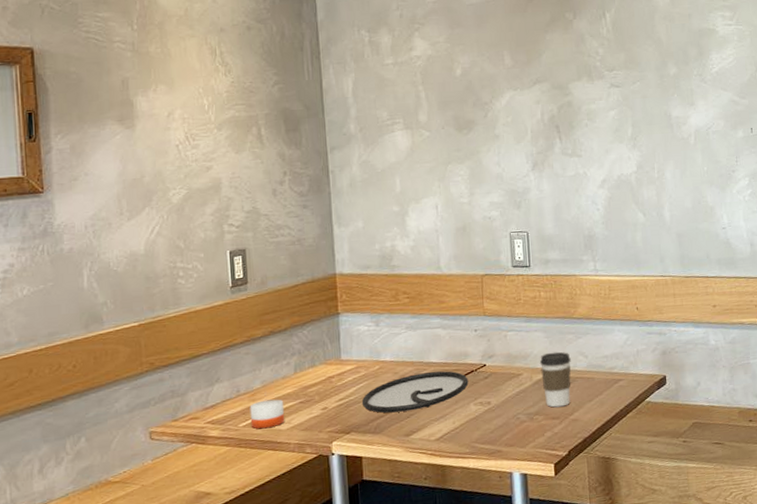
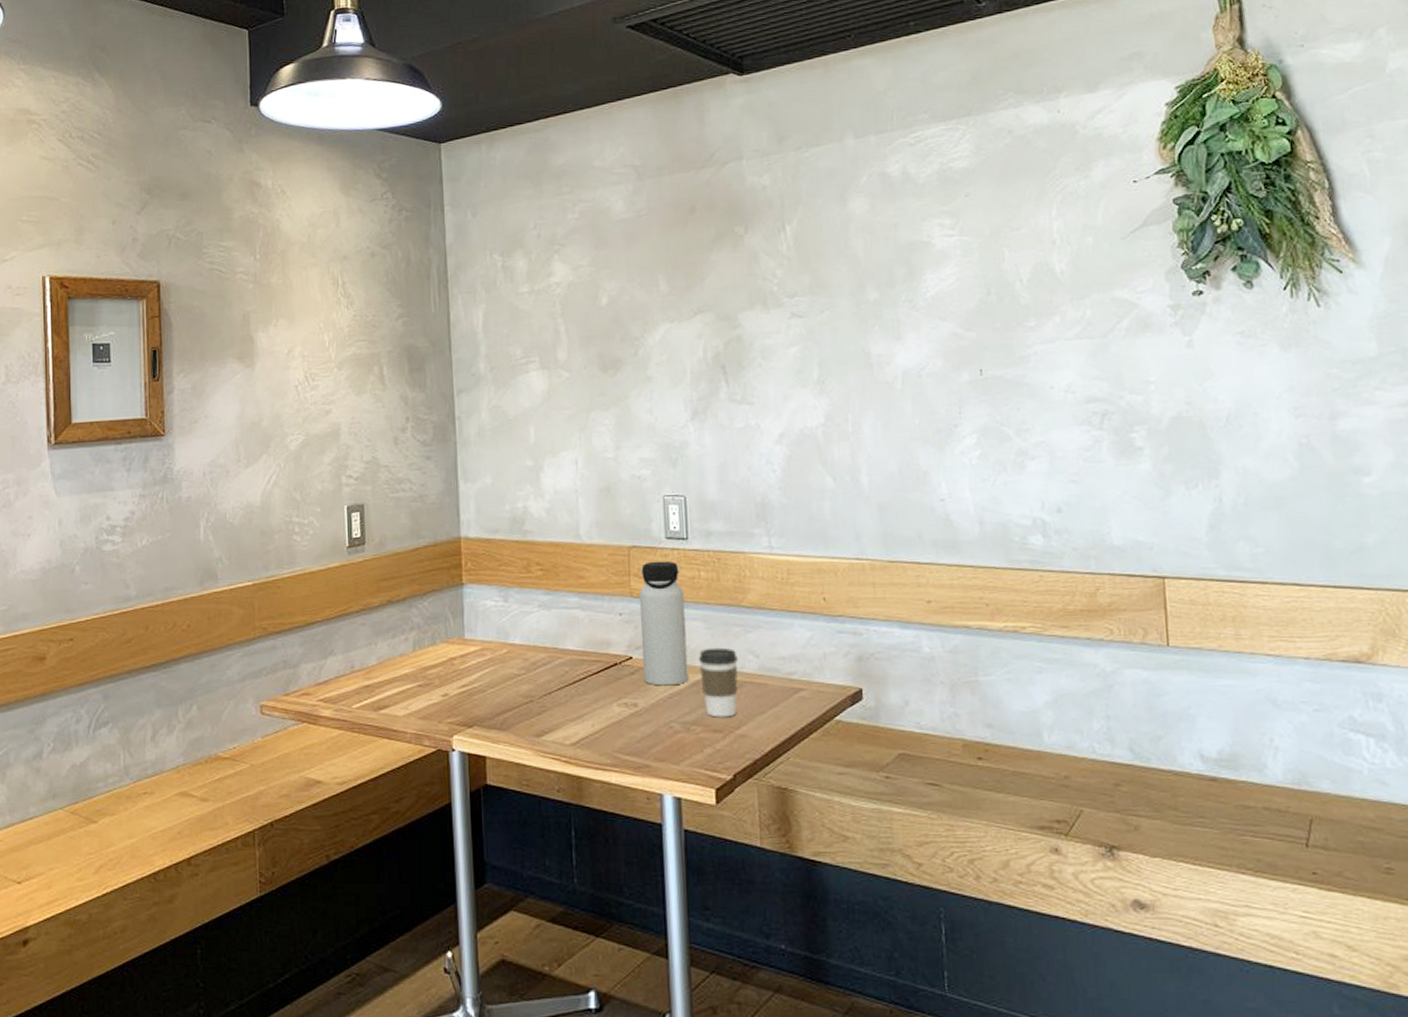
candle: present [249,399,285,429] -> none [364,679,402,713]
plate: present [361,371,469,413] -> none [486,660,611,707]
water bottle: none [491,285,532,386] -> present [639,560,689,686]

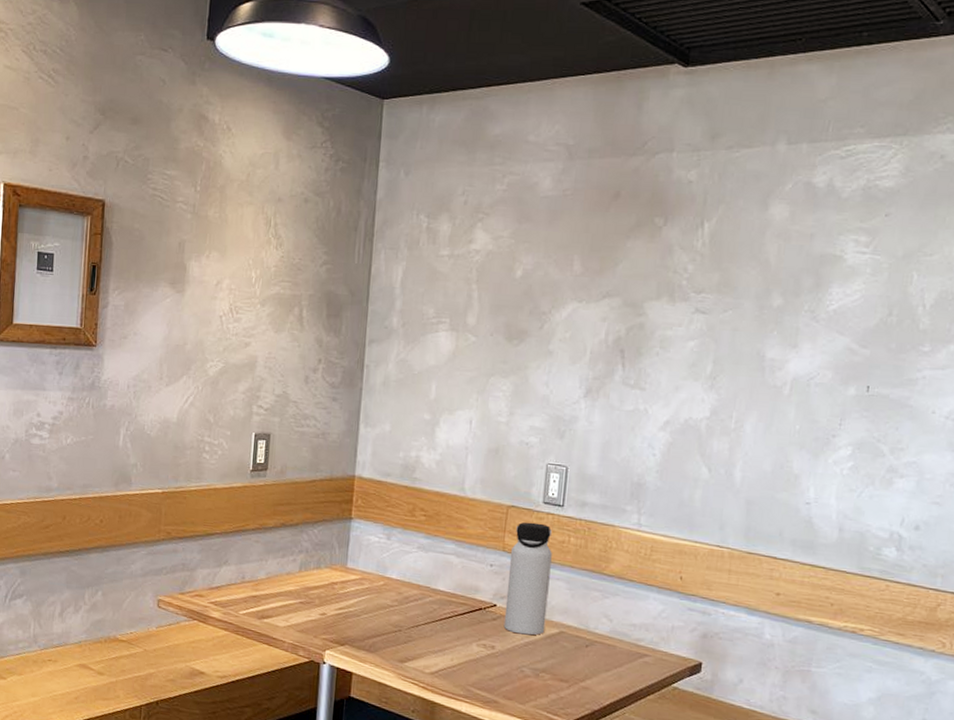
coffee cup: present [698,647,738,718] -> none [555,606,593,670]

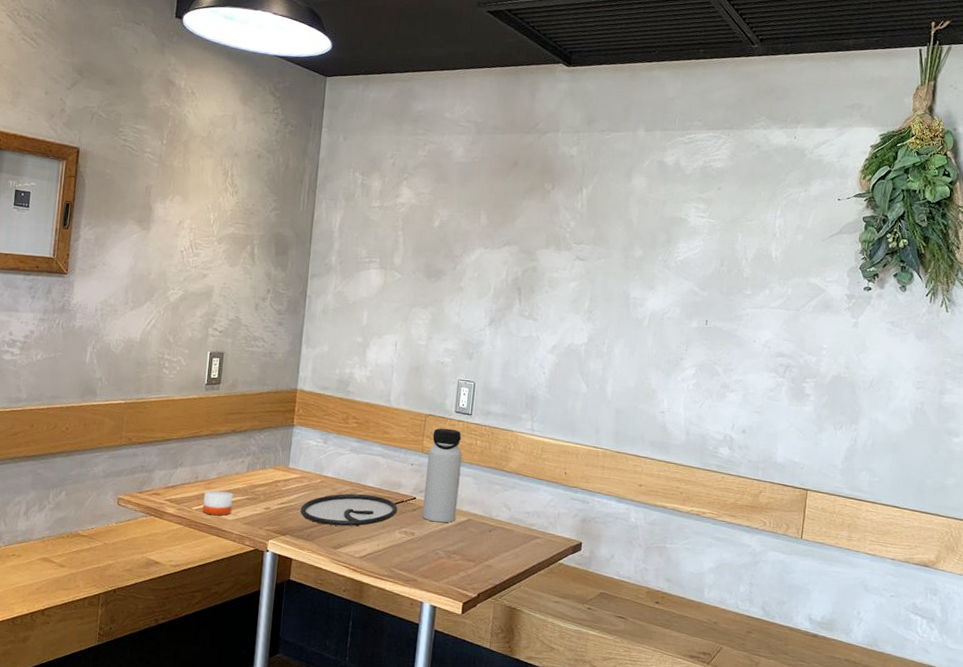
candle: none [250,592,285,622] -> present [202,490,234,516]
plate: none [360,598,475,638] -> present [300,493,398,527]

